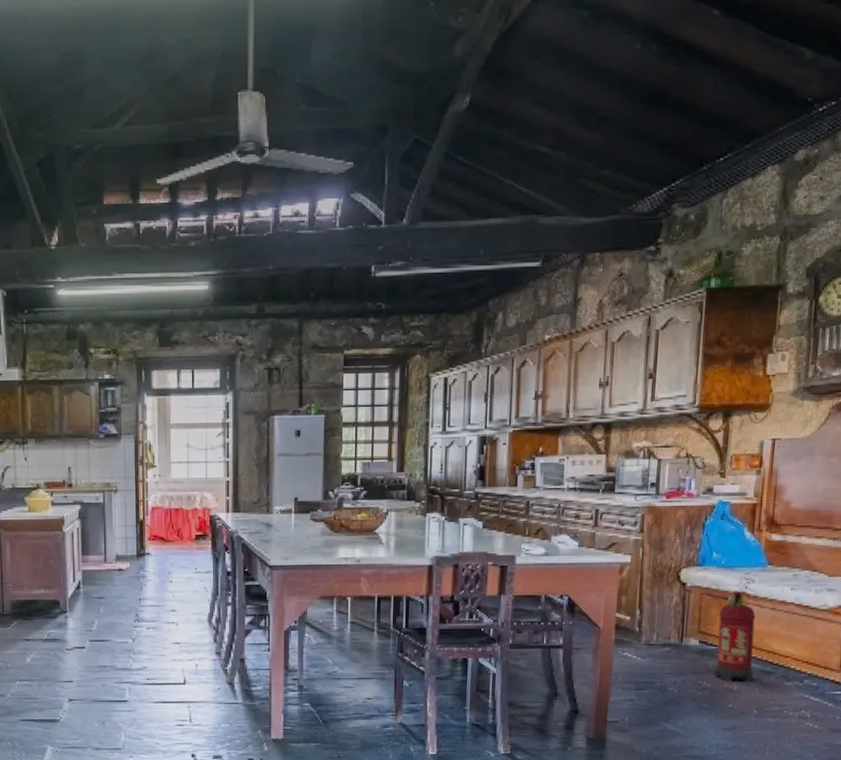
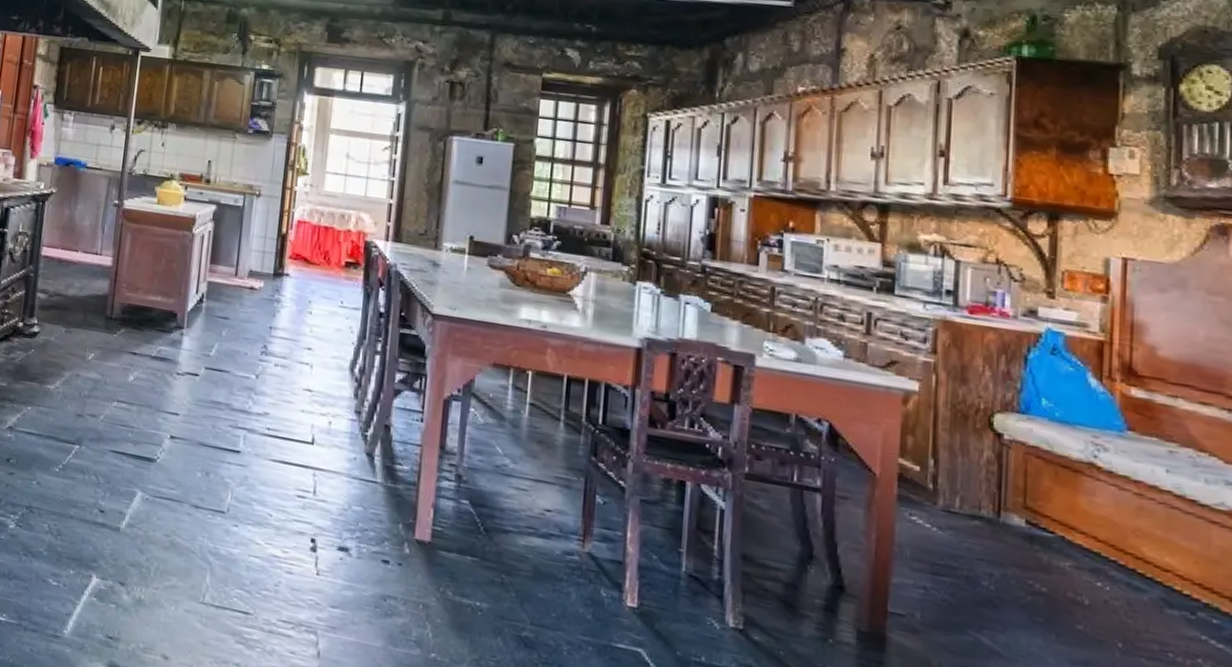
fire extinguisher: present [713,591,756,683] -> none [1050,458,1115,598]

